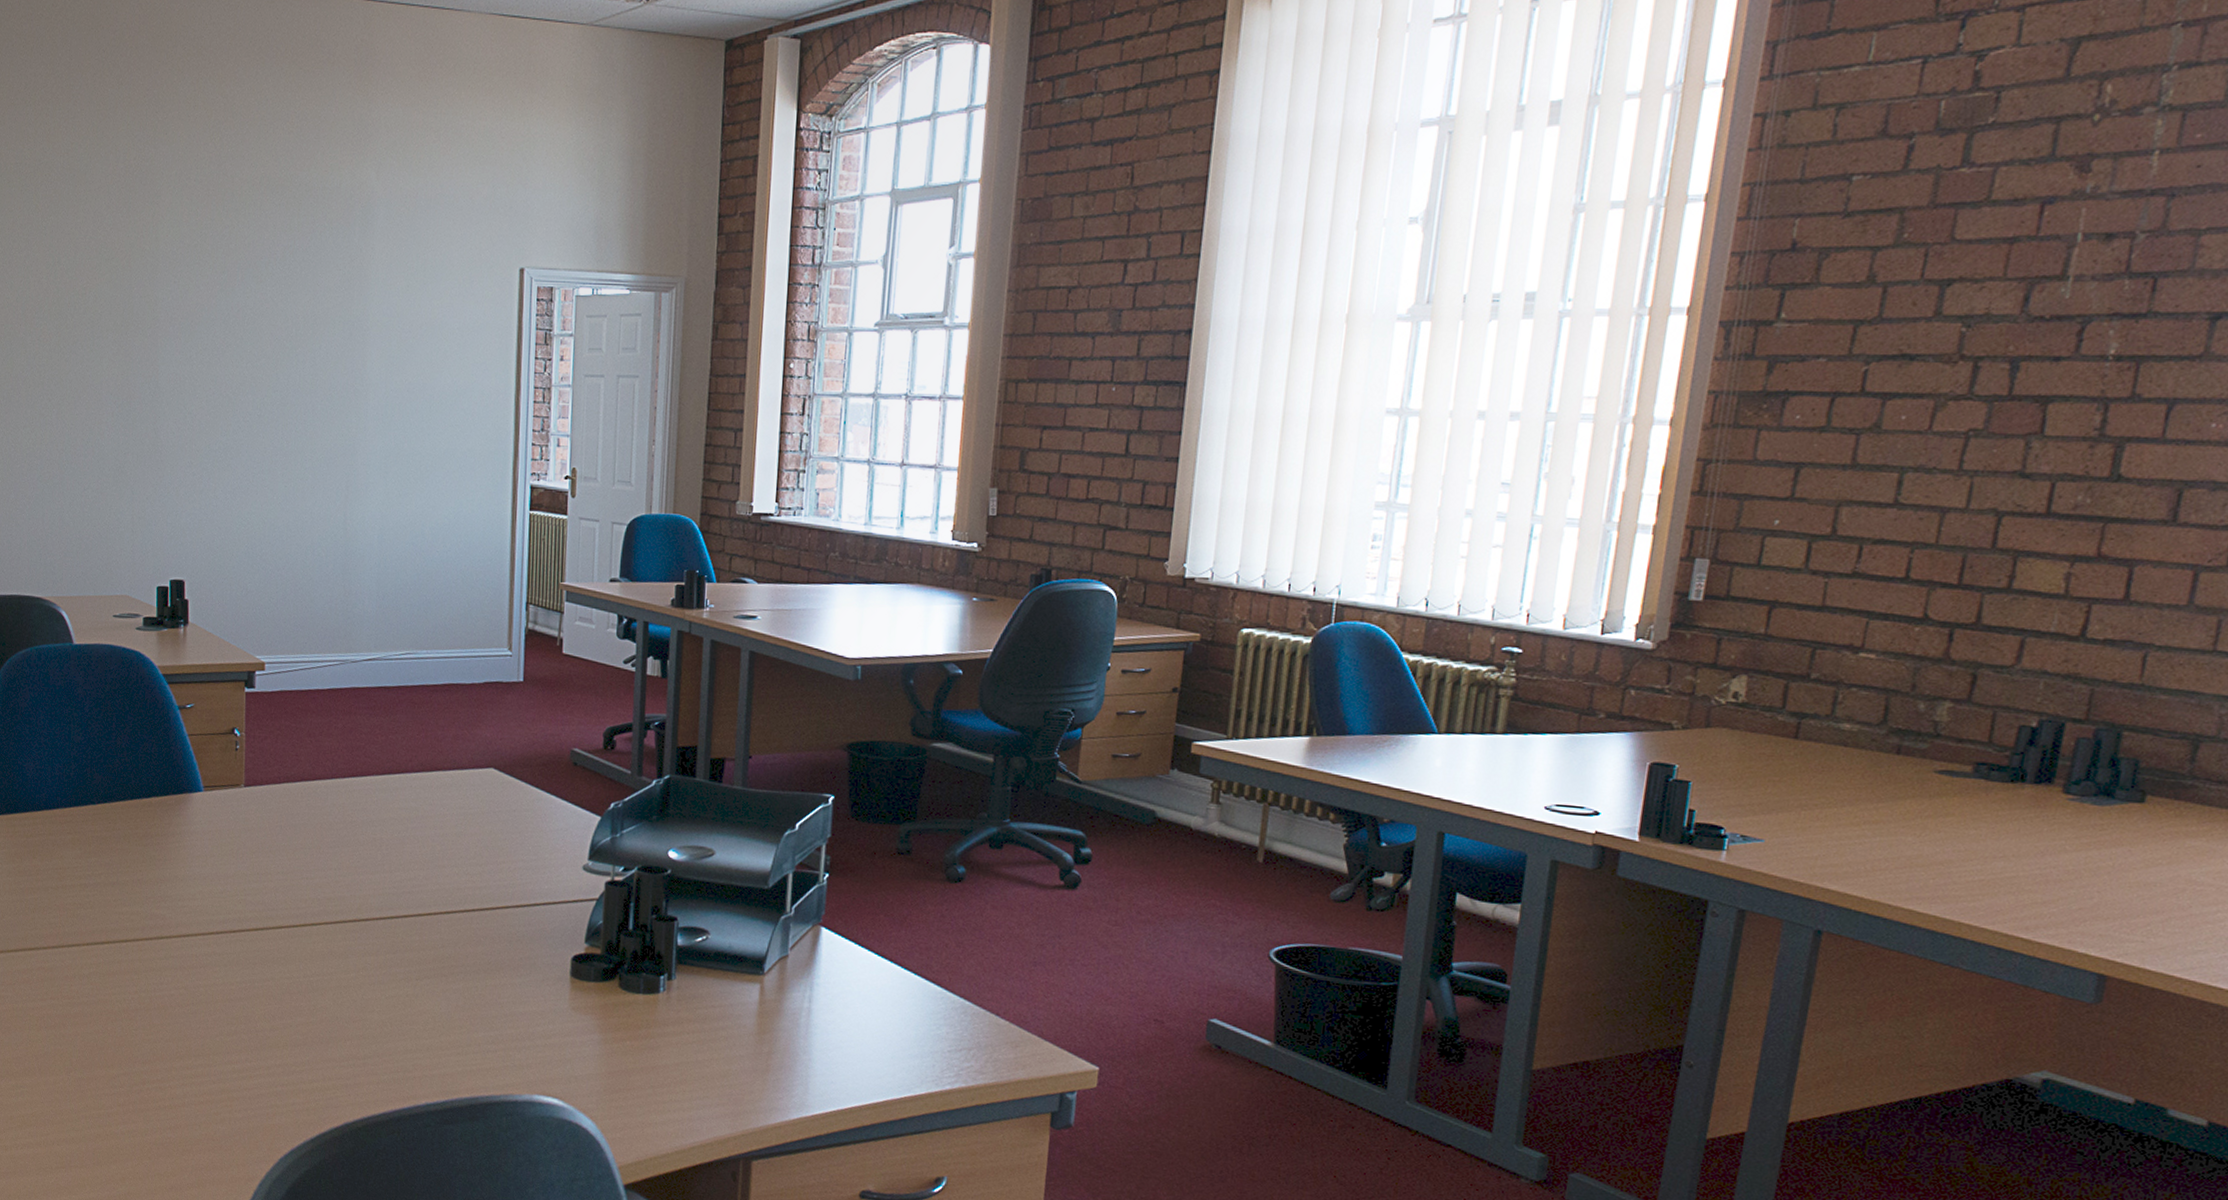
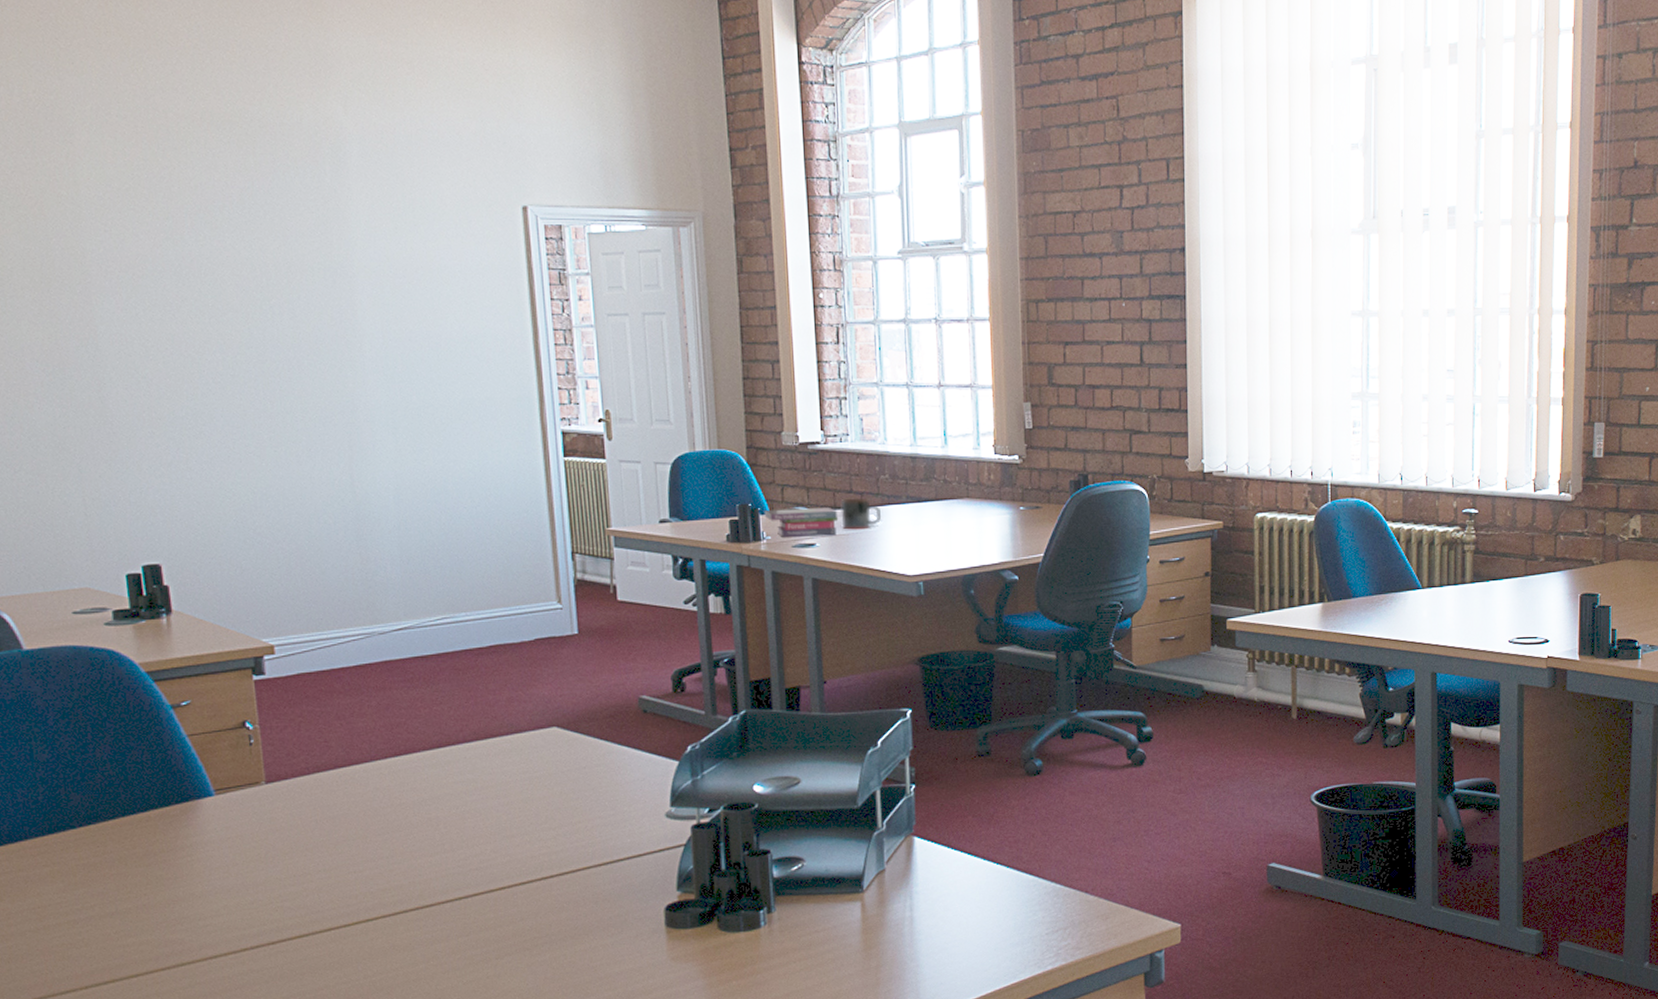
books: none [710,577,783,610] -> present [764,508,839,537]
mug: none [785,573,826,607] -> present [841,497,881,530]

